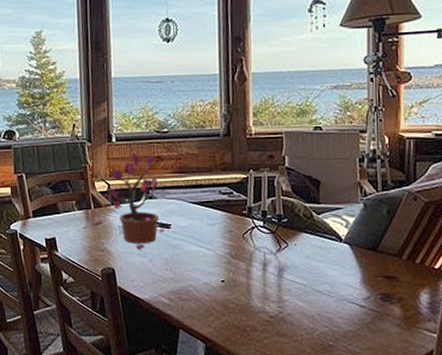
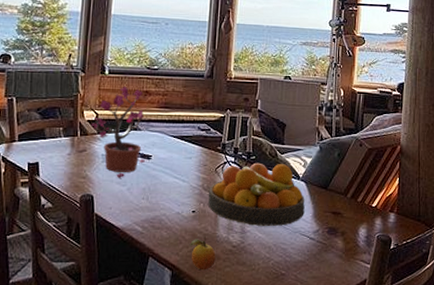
fruit: none [221,307,252,343] -> present [189,236,216,271]
fruit bowl: none [237,225,351,294] -> present [208,162,305,226]

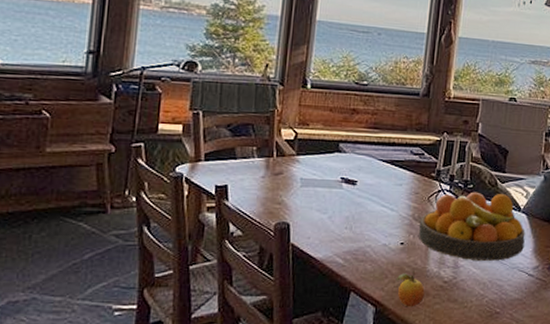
potted plant: present [90,86,145,178] -> none [288,102,350,205]

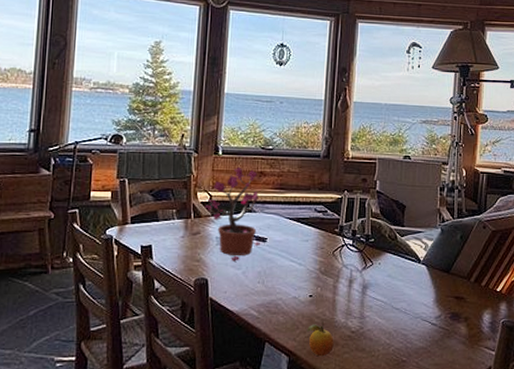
potted plant: none [288,102,350,205] -> present [204,166,260,261]
fruit bowl: present [418,191,525,261] -> none [325,245,426,311]

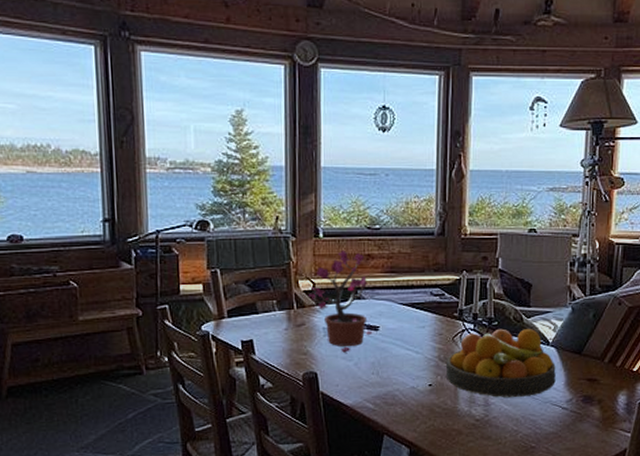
fruit: present [306,322,334,357] -> none [427,411,457,447]
fruit bowl: none [325,245,426,311] -> present [445,328,556,397]

